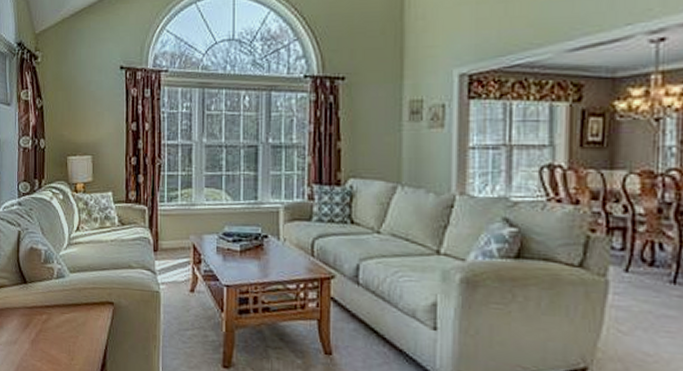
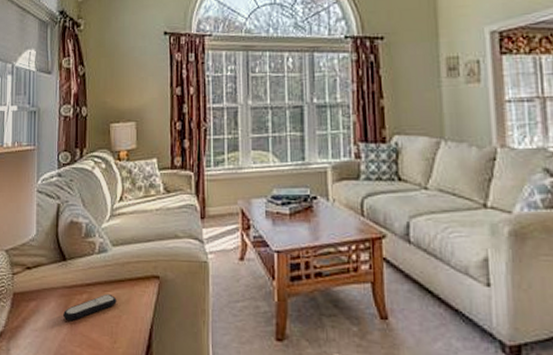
remote control: none [25,315,74,338] -> present [63,293,117,320]

